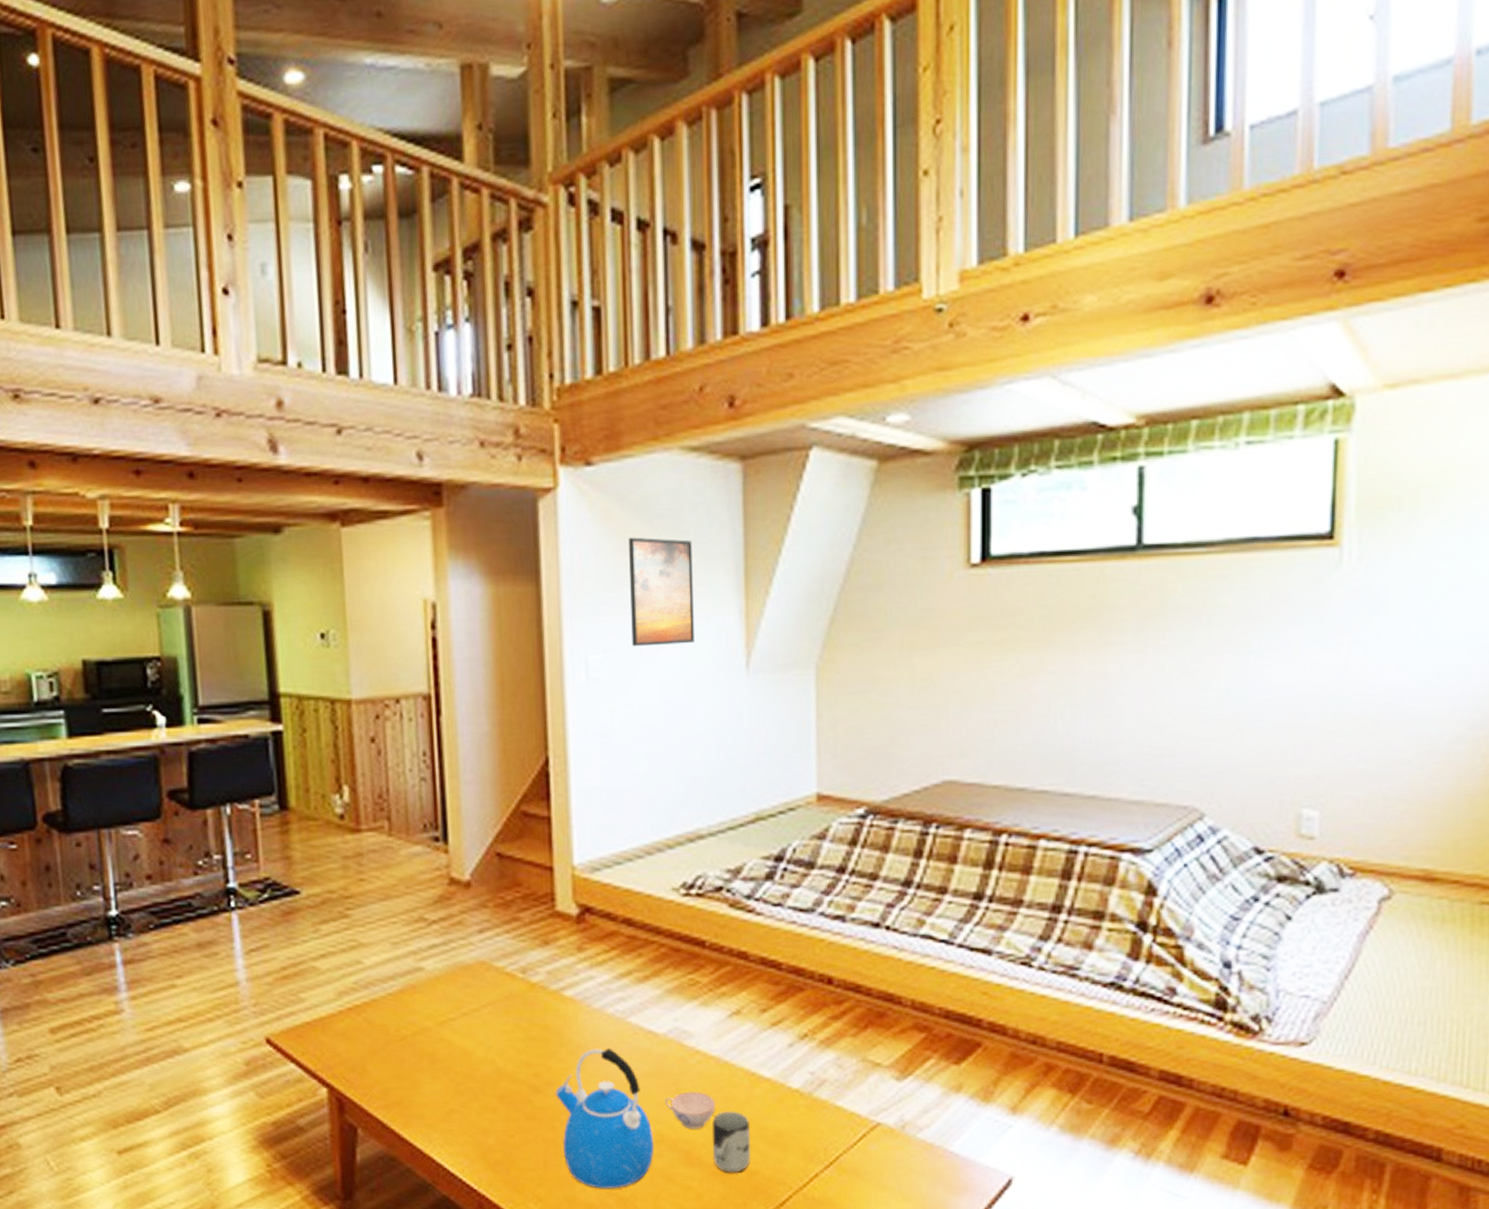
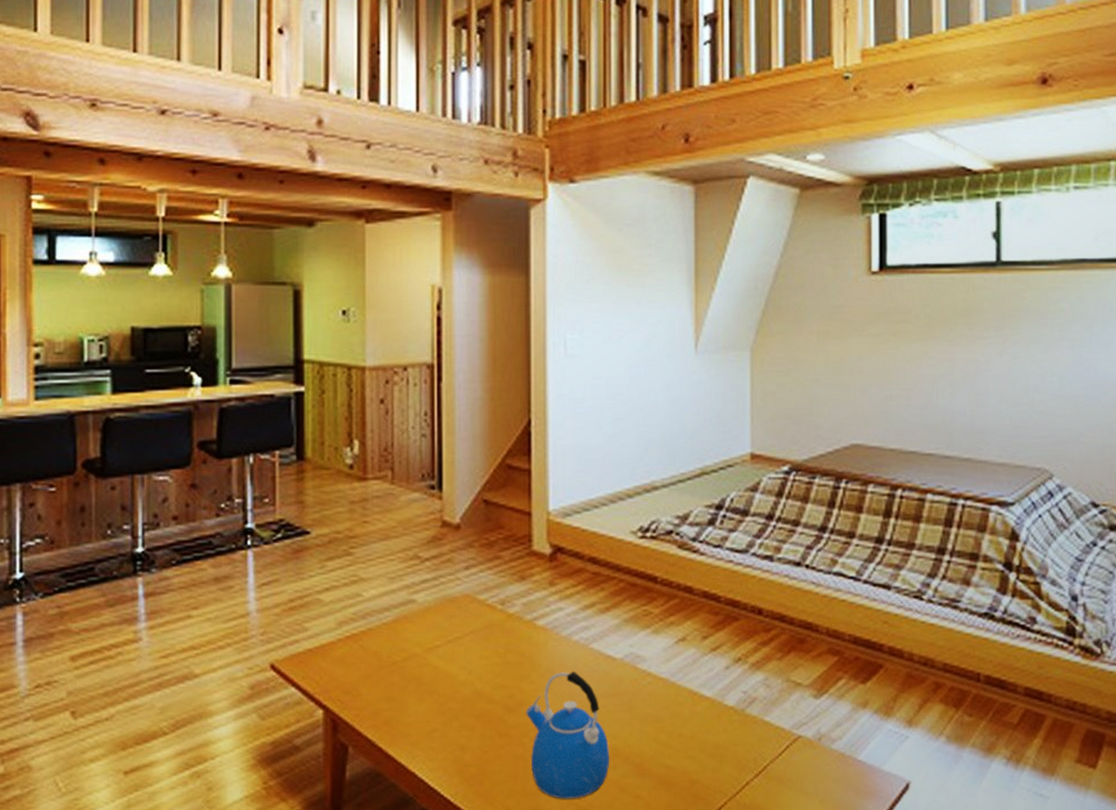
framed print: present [629,537,694,647] -> none [603,241,654,329]
teacup: present [665,1092,715,1129] -> none [620,710,663,744]
cup: present [711,1111,750,1174] -> none [659,727,692,783]

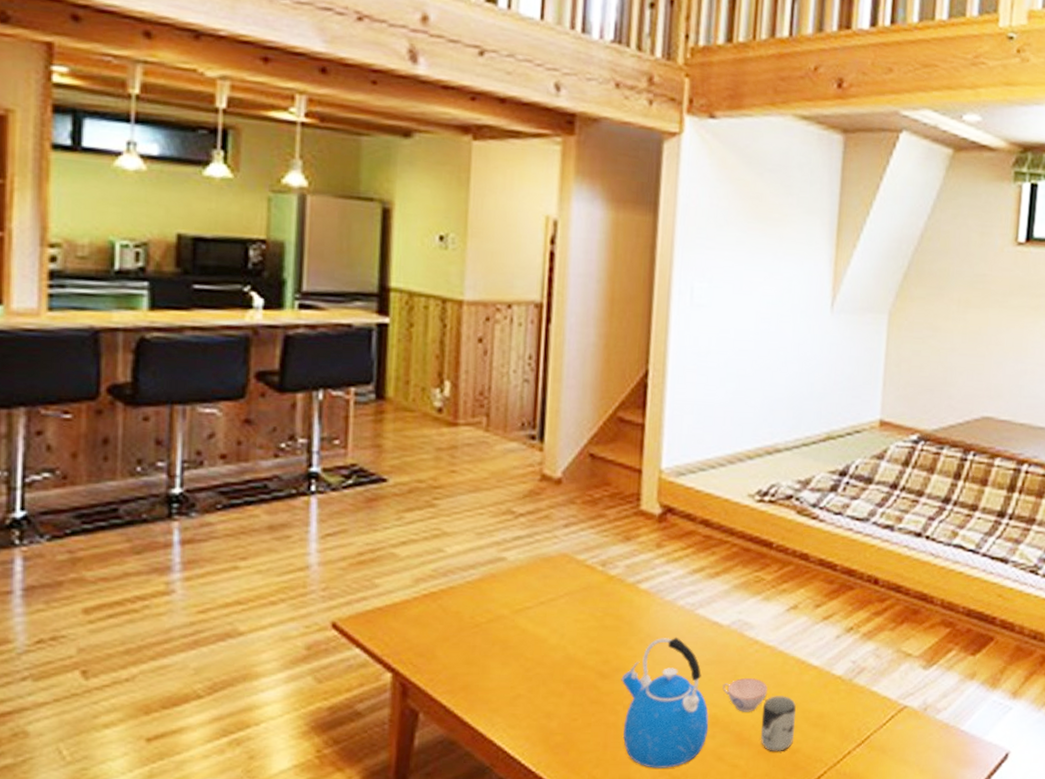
teacup: none [620,710,663,744] -> present [722,678,768,712]
cup: none [659,727,692,783] -> present [760,696,796,752]

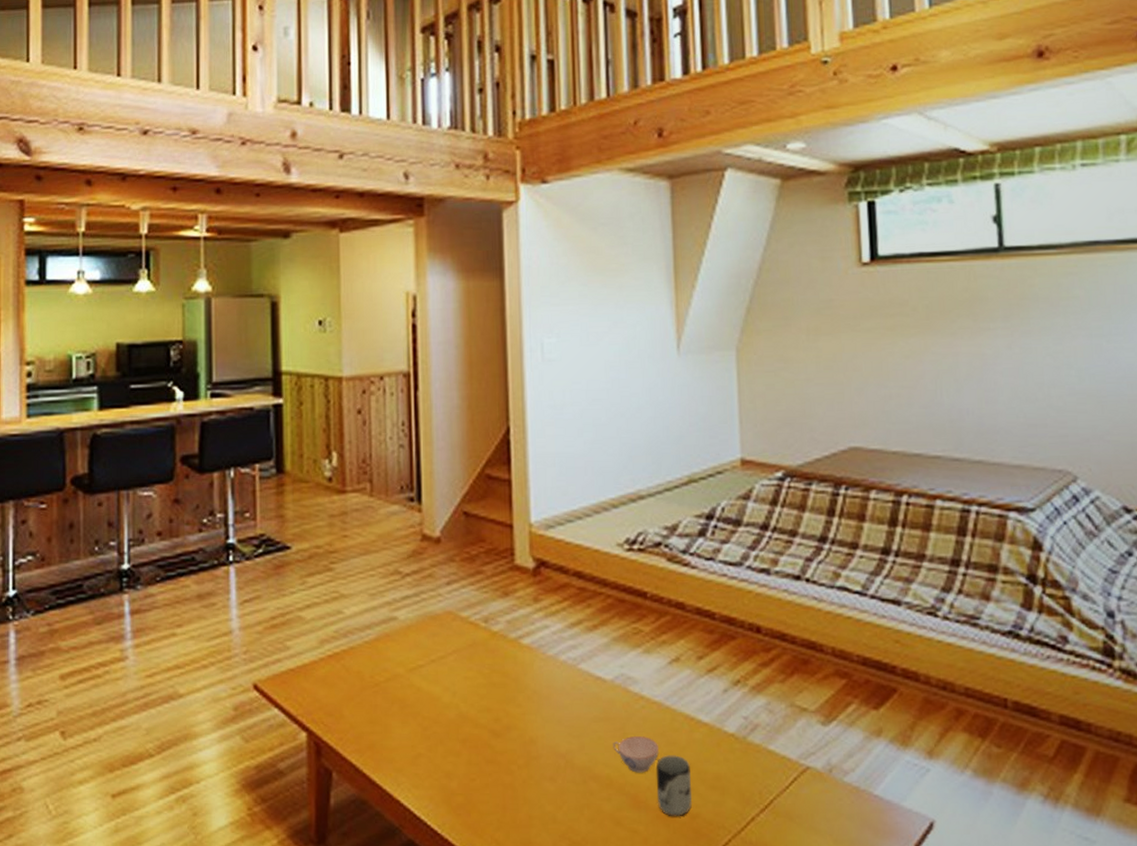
kettle: present [621,637,709,768] -> none [513,693,604,832]

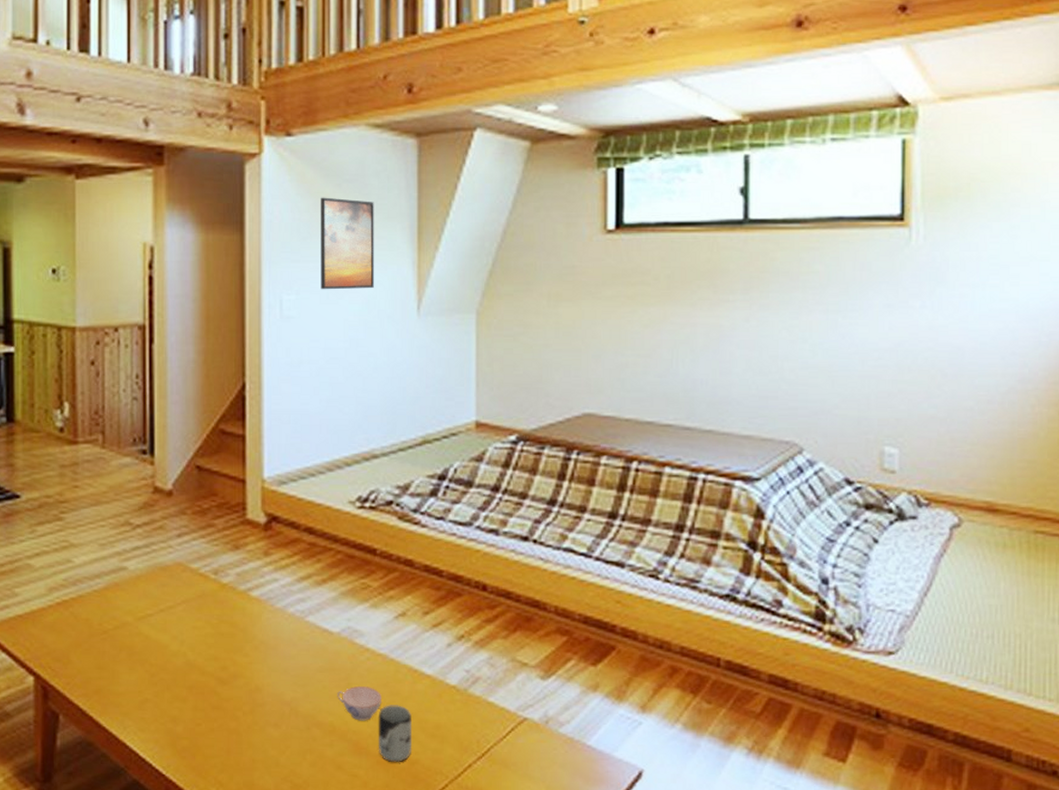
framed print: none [577,241,633,332] -> present [321,197,374,290]

